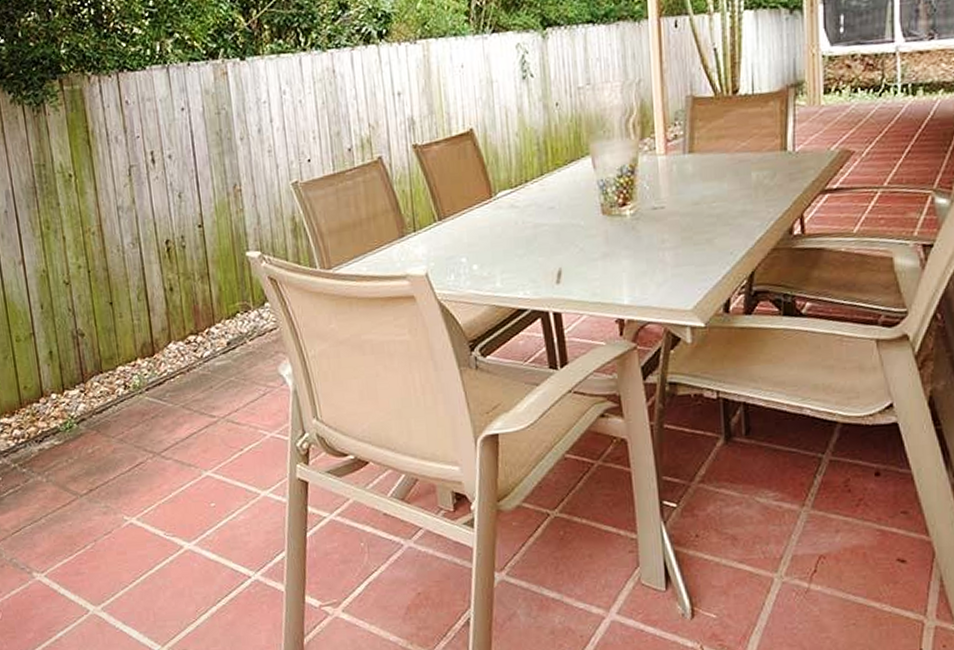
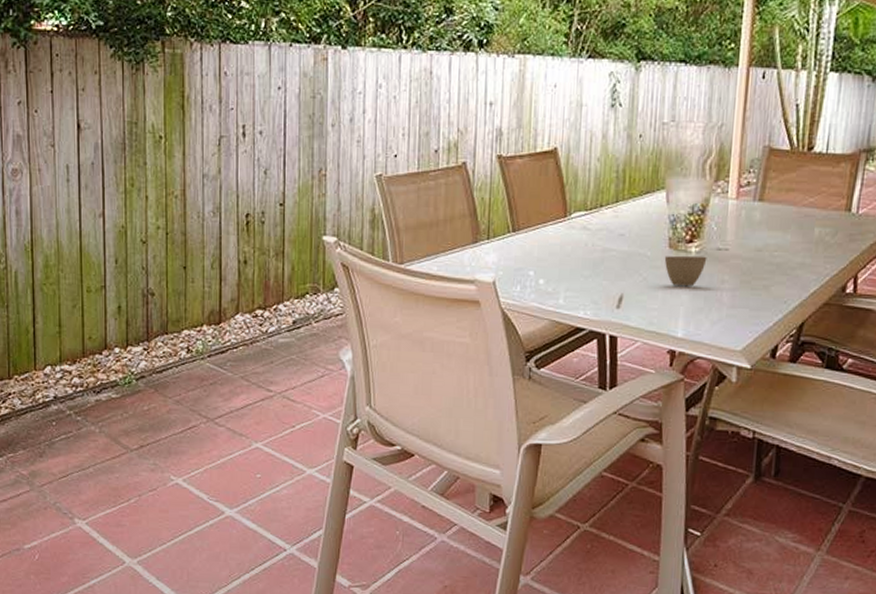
cup: none [599,217,644,253] -> present [664,255,707,287]

